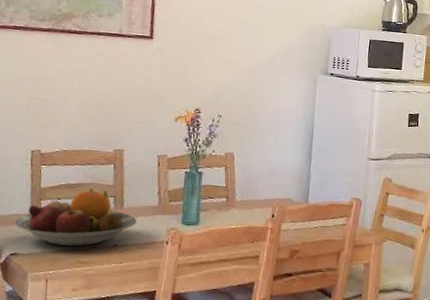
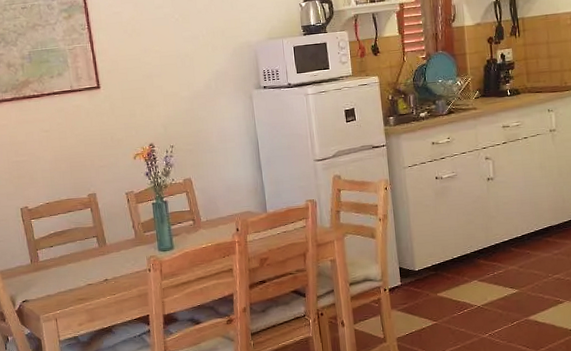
fruit bowl: present [14,188,137,247] -> none [19,233,120,288]

